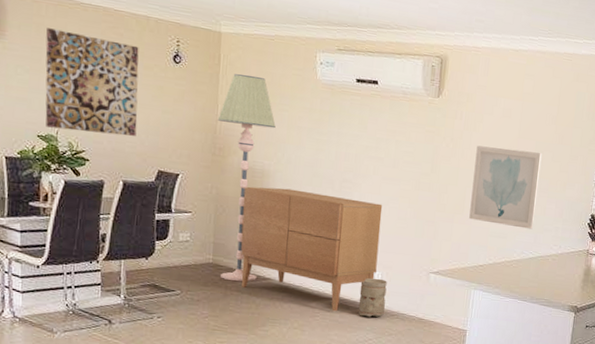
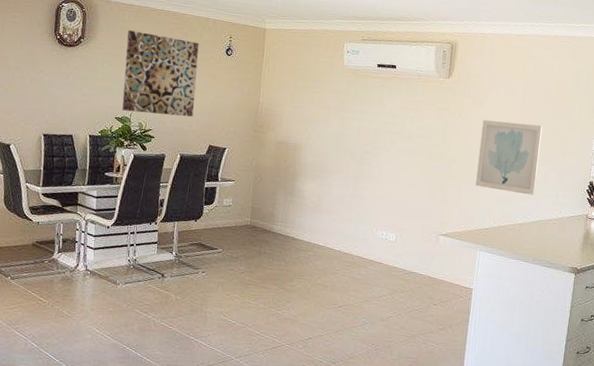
floor lamp: present [217,74,276,282] -> none [256,63,308,242]
sideboard: present [241,186,383,312] -> none [273,158,398,270]
vase: present [358,277,387,317] -> none [374,239,401,275]

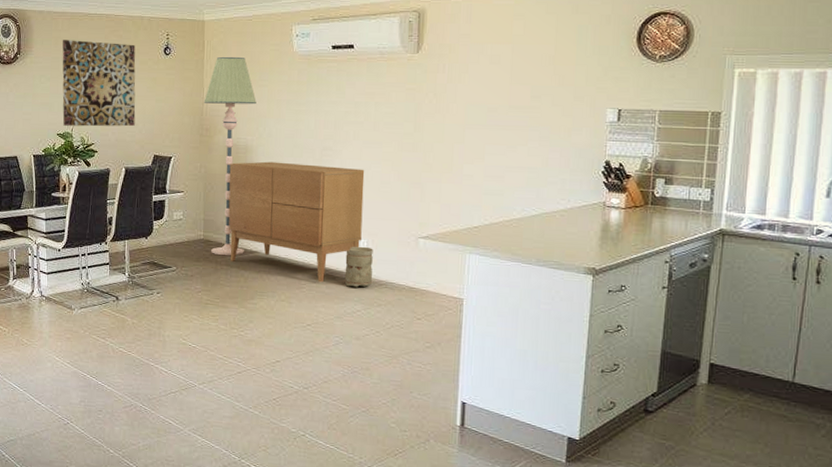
floor lamp: none [256,63,308,242] -> present [203,56,256,256]
sideboard: none [273,158,398,270] -> present [228,161,365,283]
vase: none [374,239,401,275] -> present [344,246,373,288]
wall art: present [475,120,543,196] -> none [459,97,540,183]

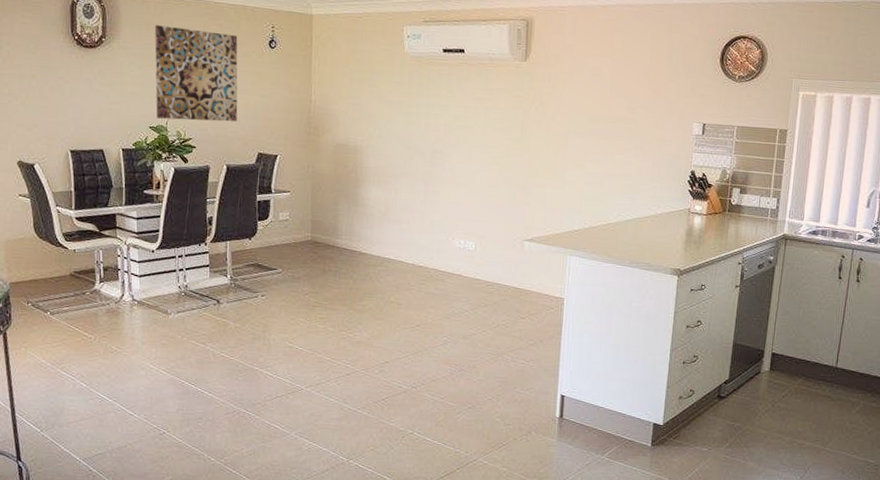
floor lamp: present [203,56,256,256] -> none [311,53,367,257]
sideboard: present [228,161,365,283] -> none [337,162,474,284]
vase: present [344,246,373,288] -> none [453,248,481,288]

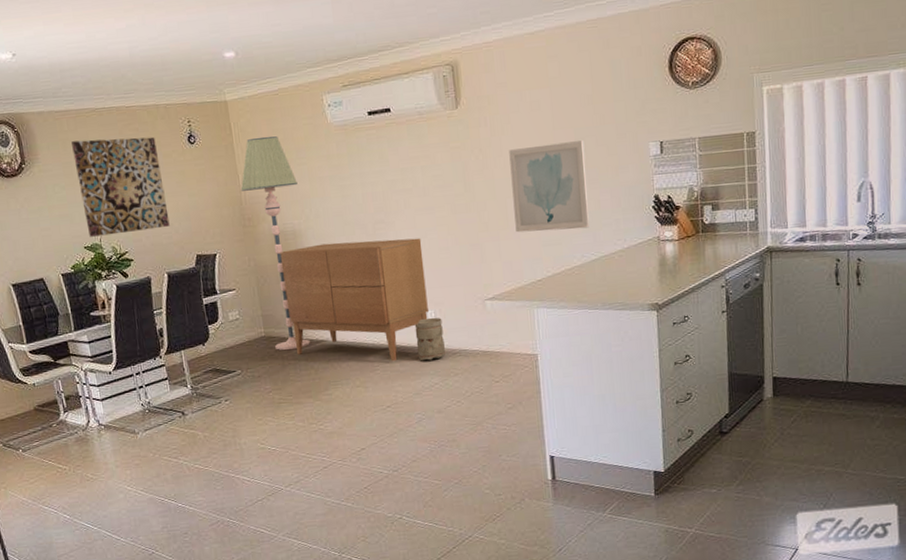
floor lamp: none [311,53,367,257] -> present [240,136,310,350]
sideboard: none [337,162,474,284] -> present [280,238,428,362]
vase: none [453,248,481,288] -> present [414,317,445,361]
wall art: none [562,107,636,190] -> present [509,139,589,233]

